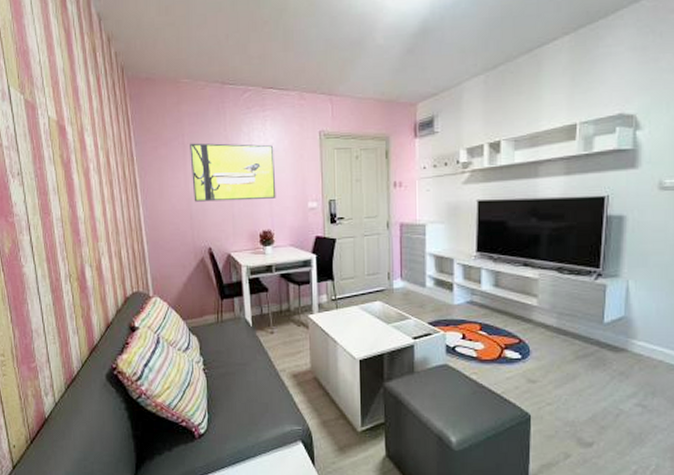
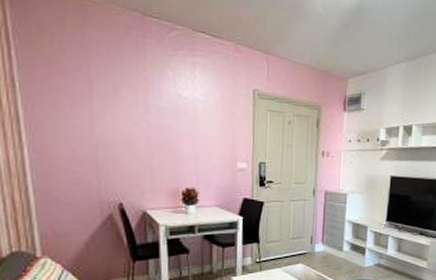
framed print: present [190,143,276,202] -> none [98,77,203,155]

